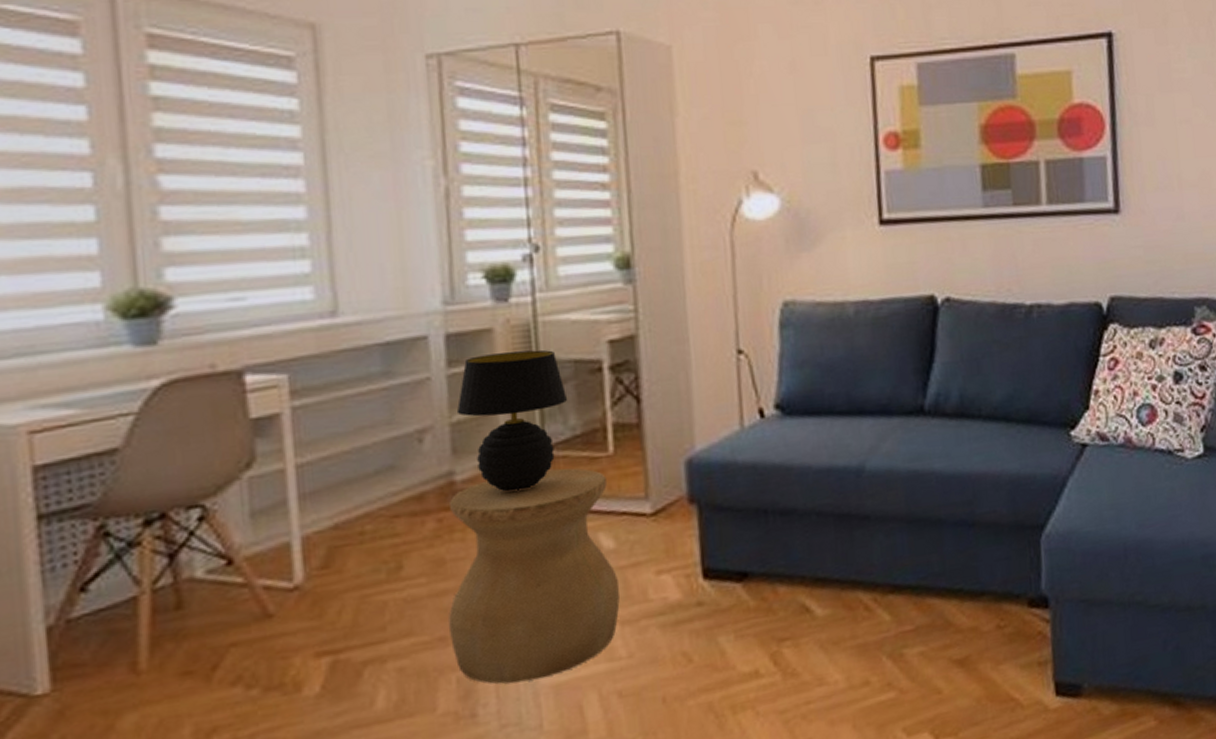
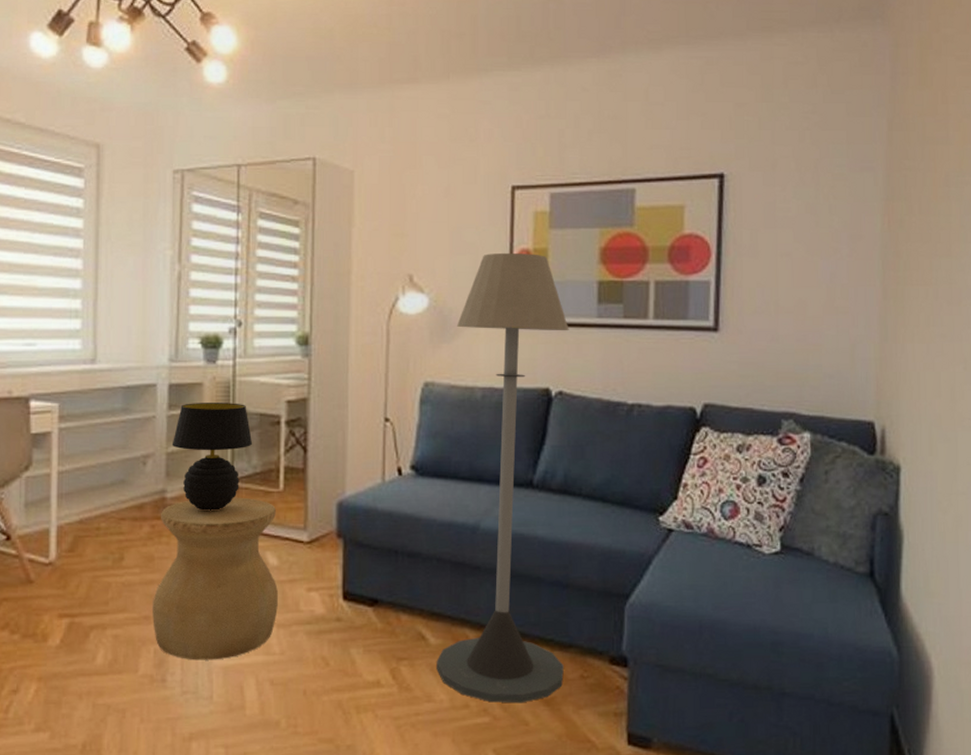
floor lamp: none [817,136,978,674] -> present [436,252,569,703]

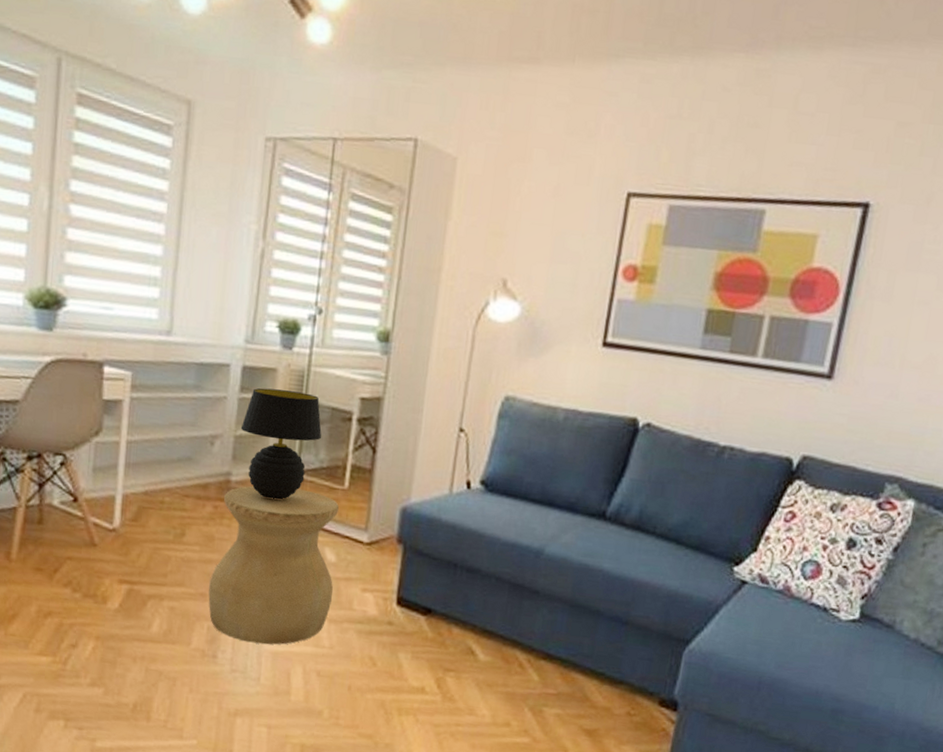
floor lamp: present [436,252,569,703] -> none [482,265,668,730]

